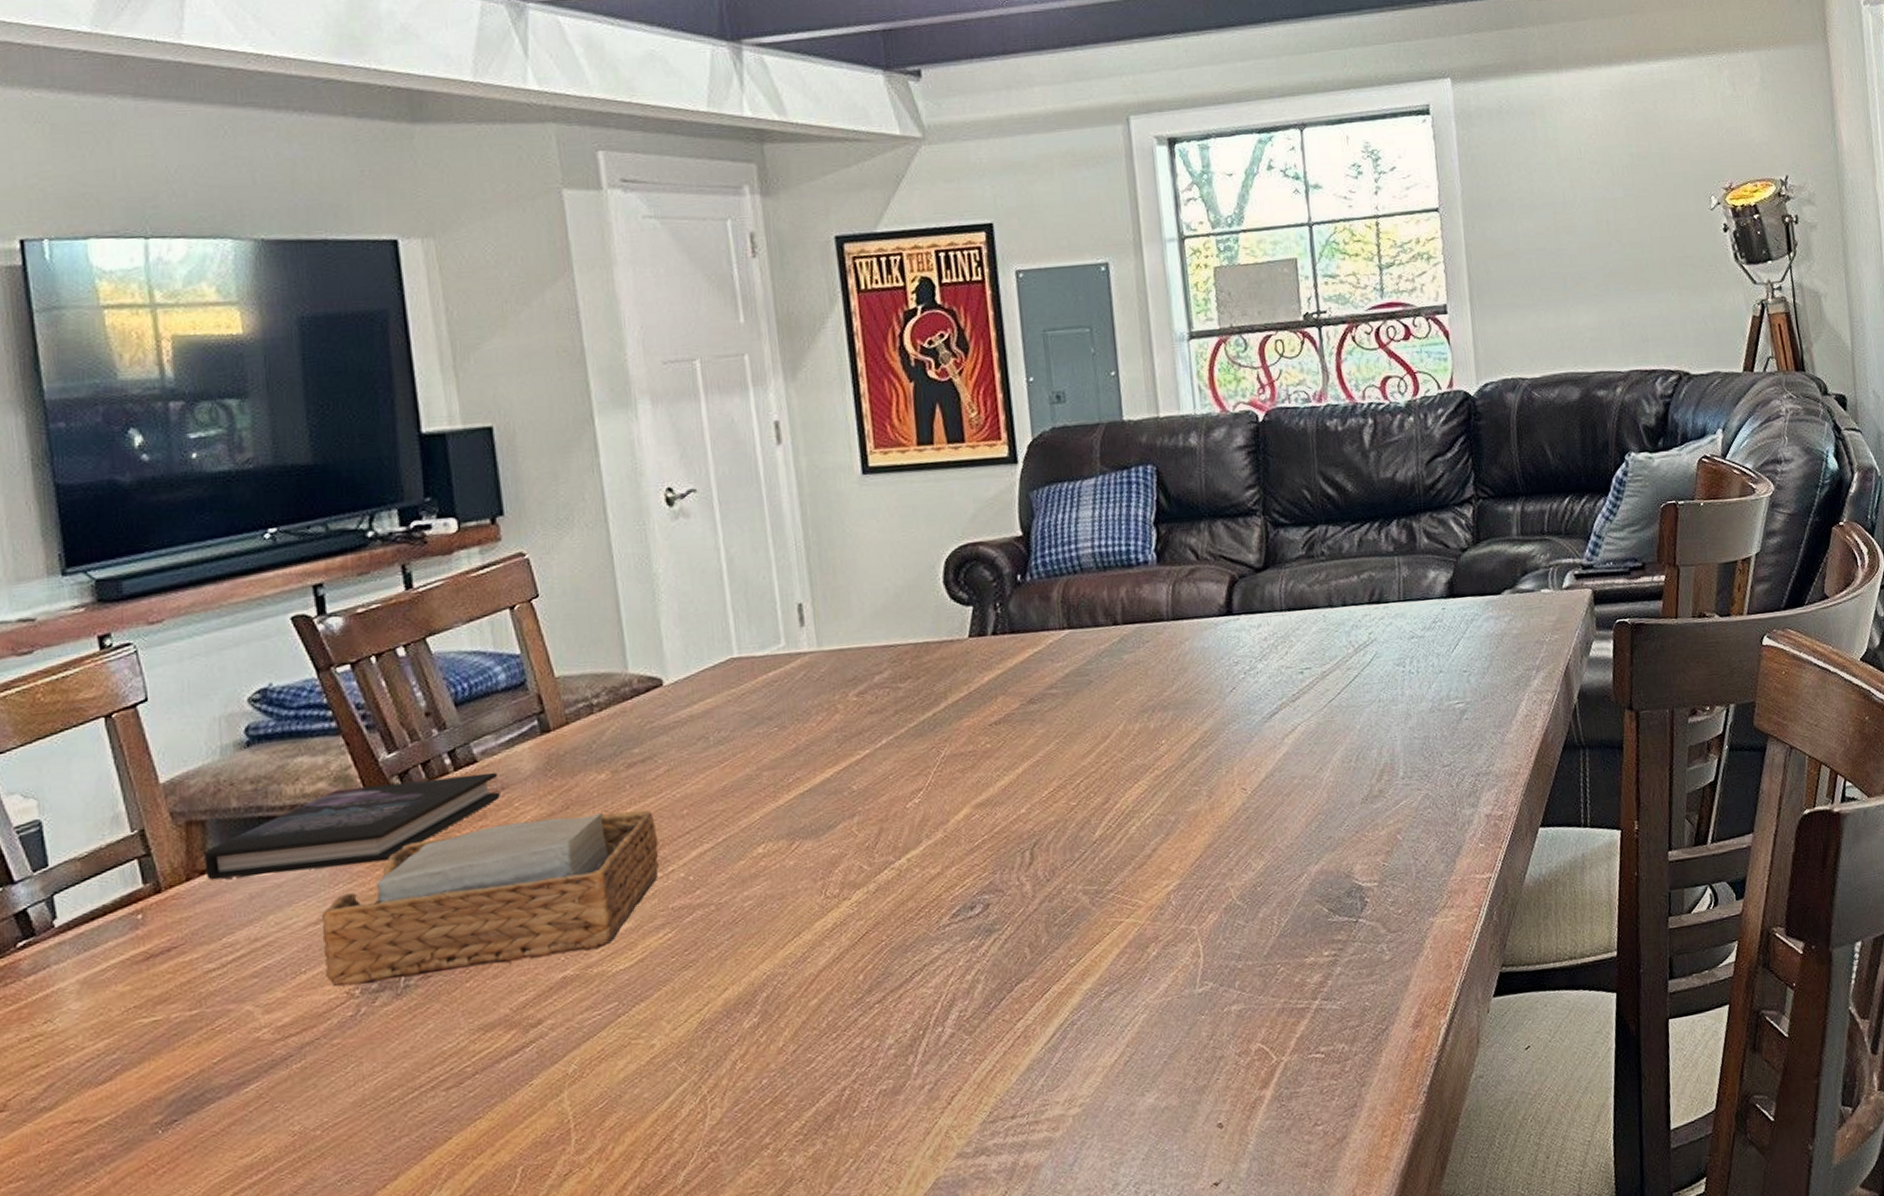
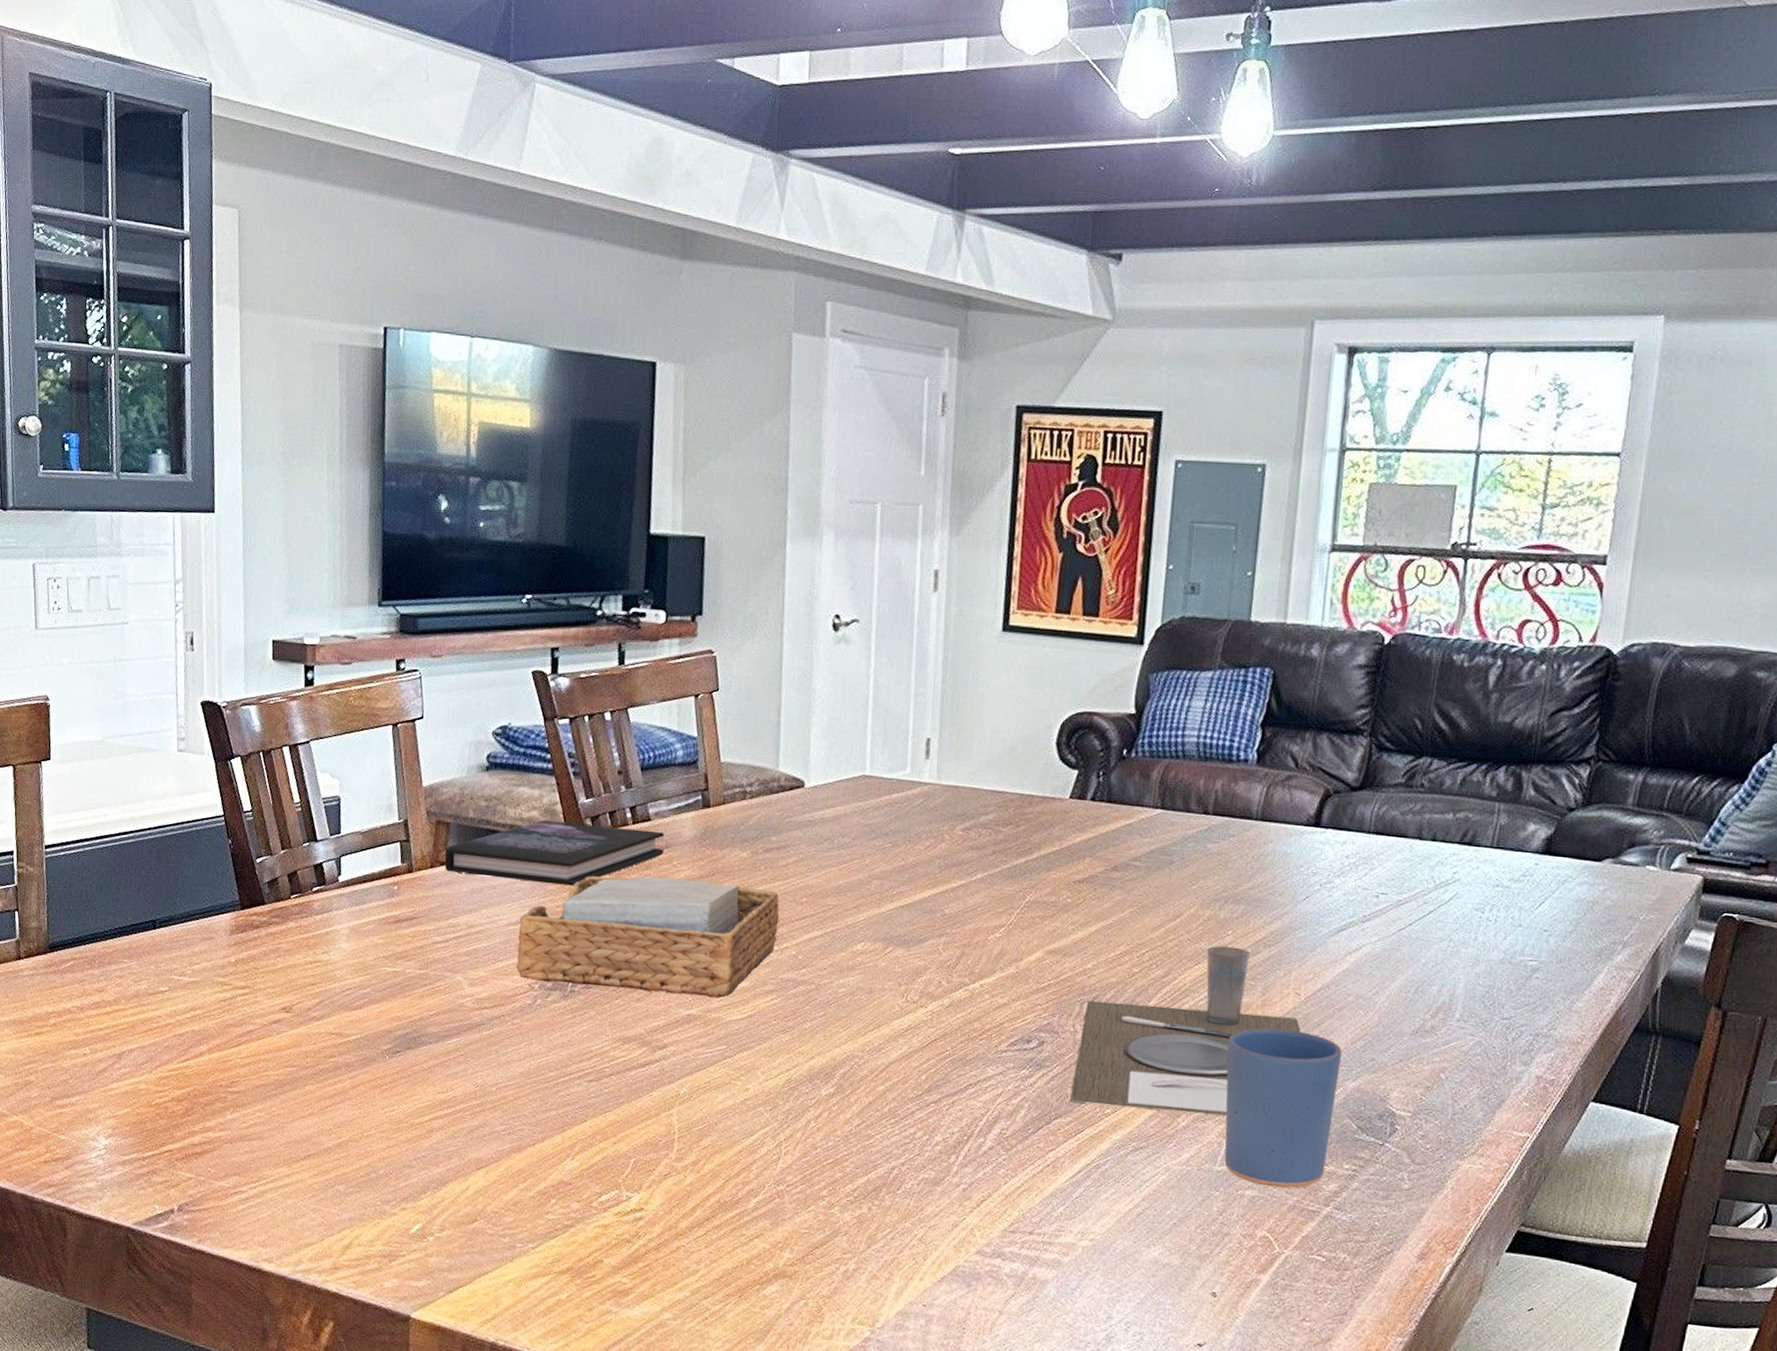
place setting: none [1028,755,1254,961] -> present [1069,946,1301,1116]
mug: none [1182,826,1306,997] -> present [1224,1028,1343,1189]

